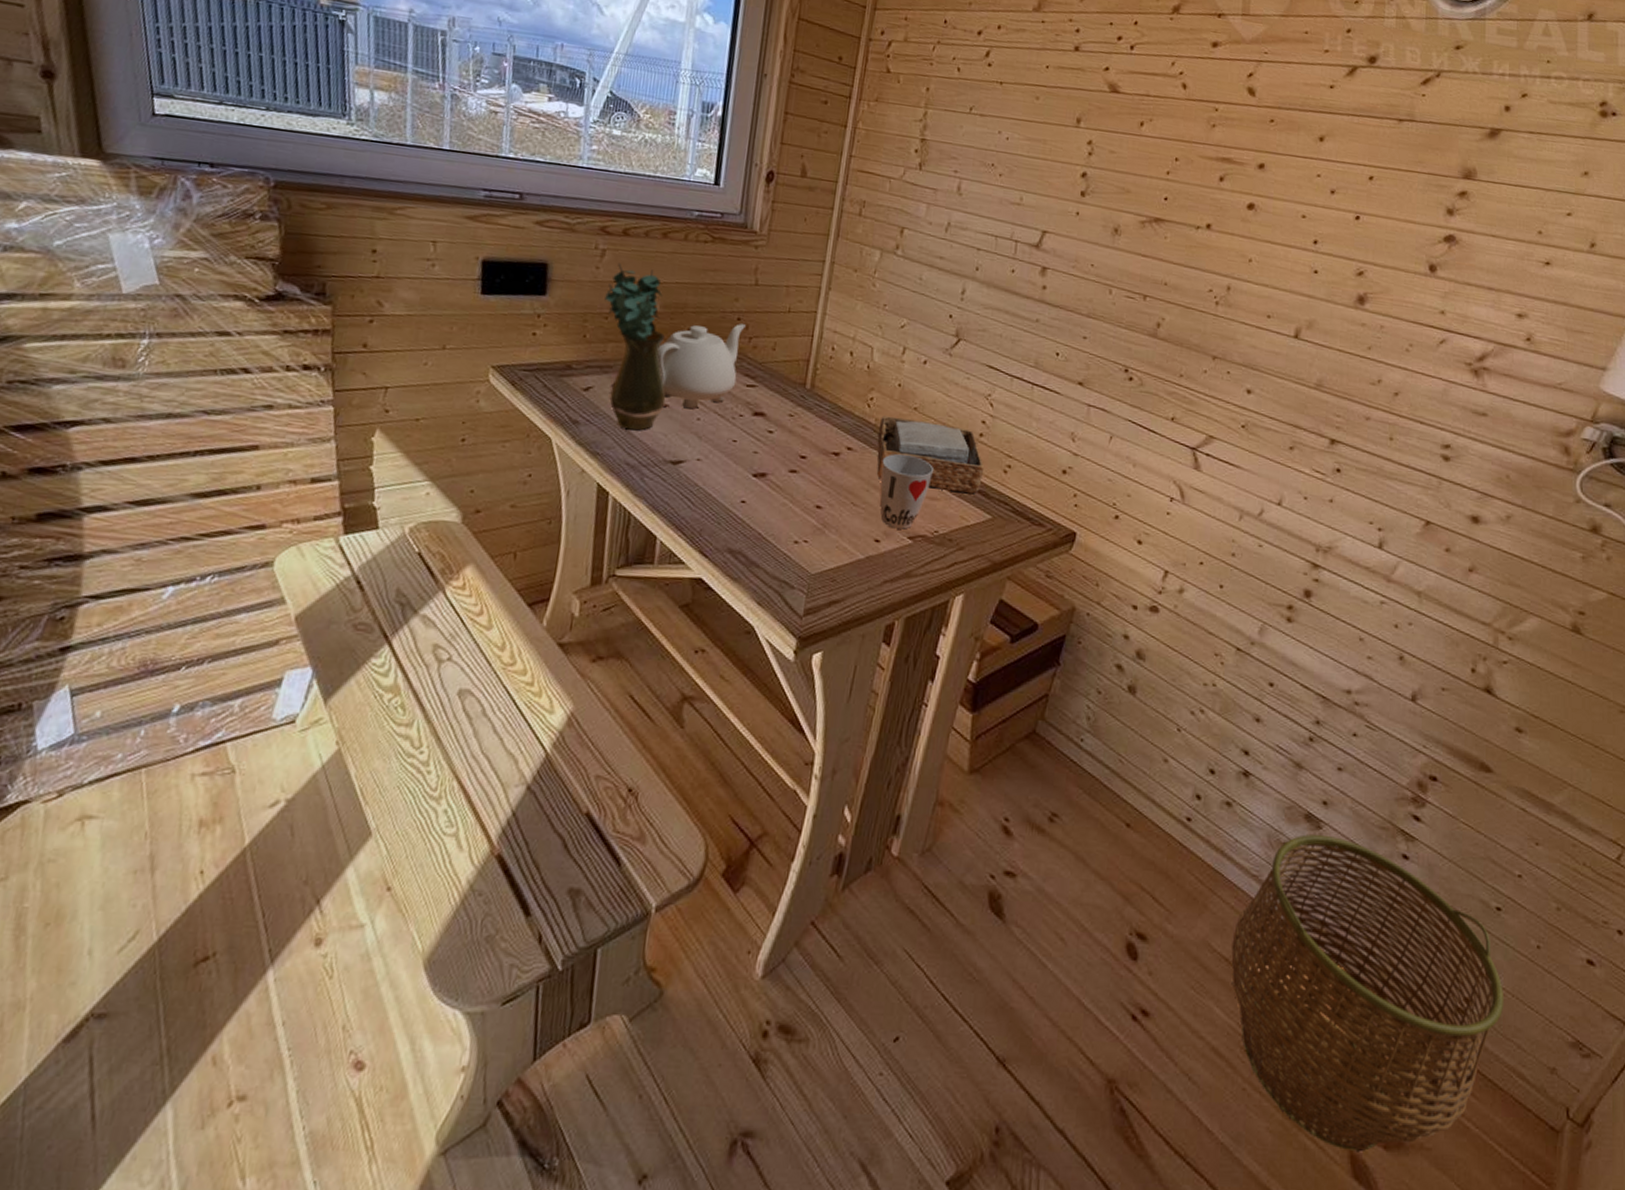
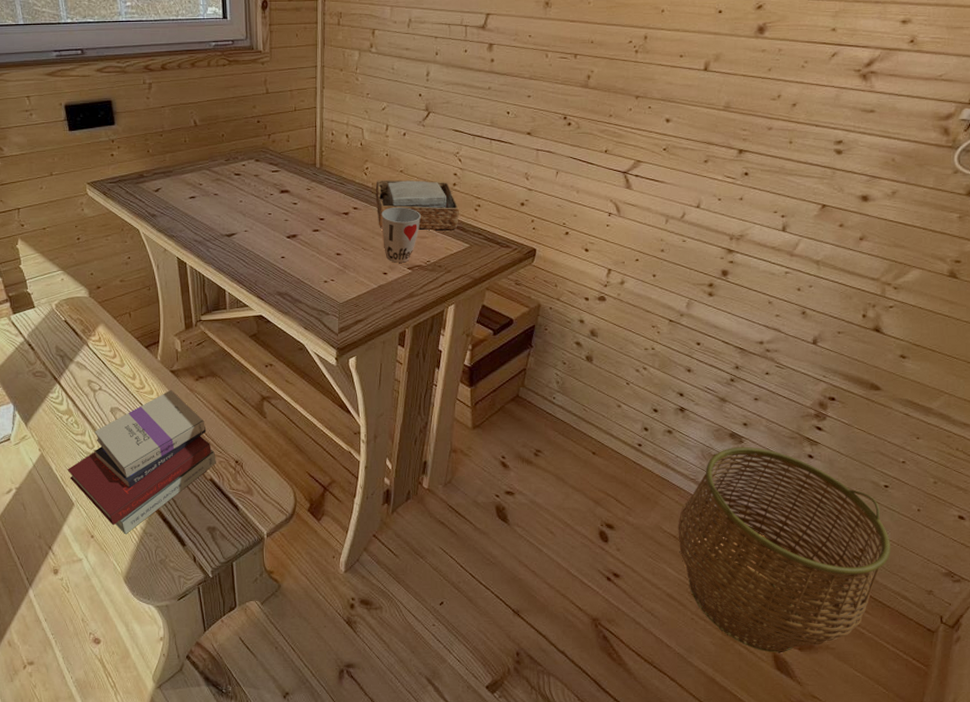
books: none [372,671,602,890] -> present [67,389,216,534]
vase: present [605,262,666,431] -> none [157,91,215,216]
teapot: present [657,323,746,410] -> none [203,125,264,195]

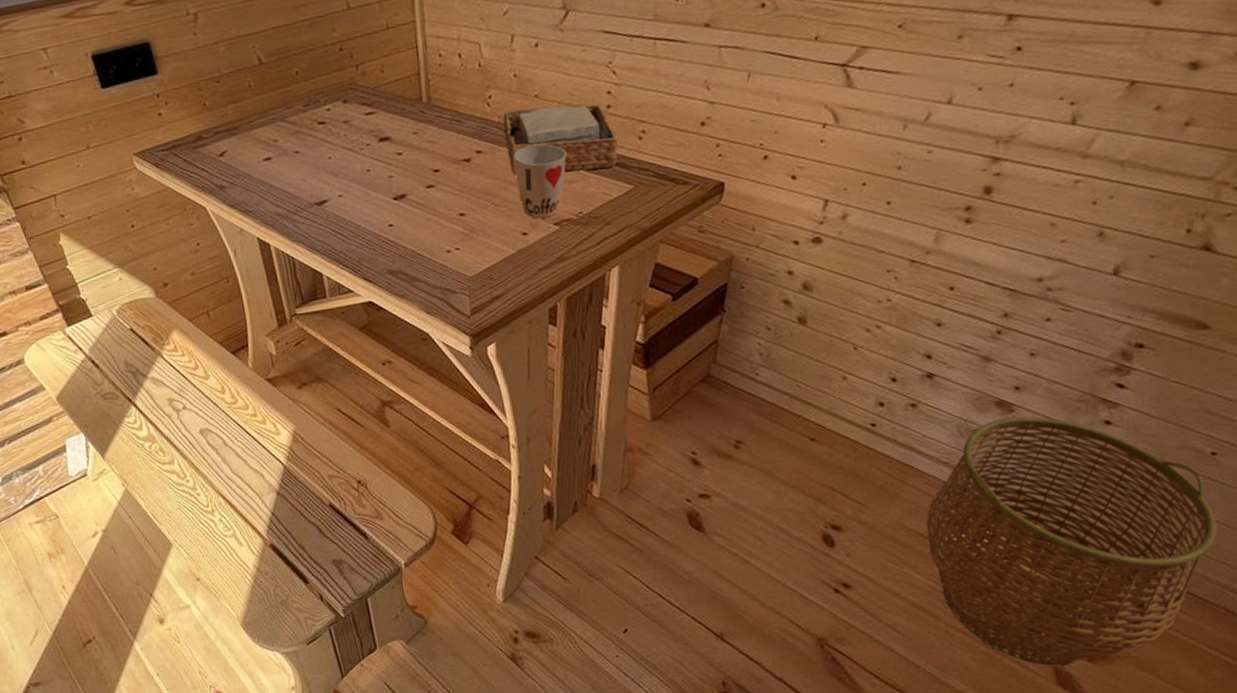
books: present [67,389,216,534] -> none [158,401,335,574]

